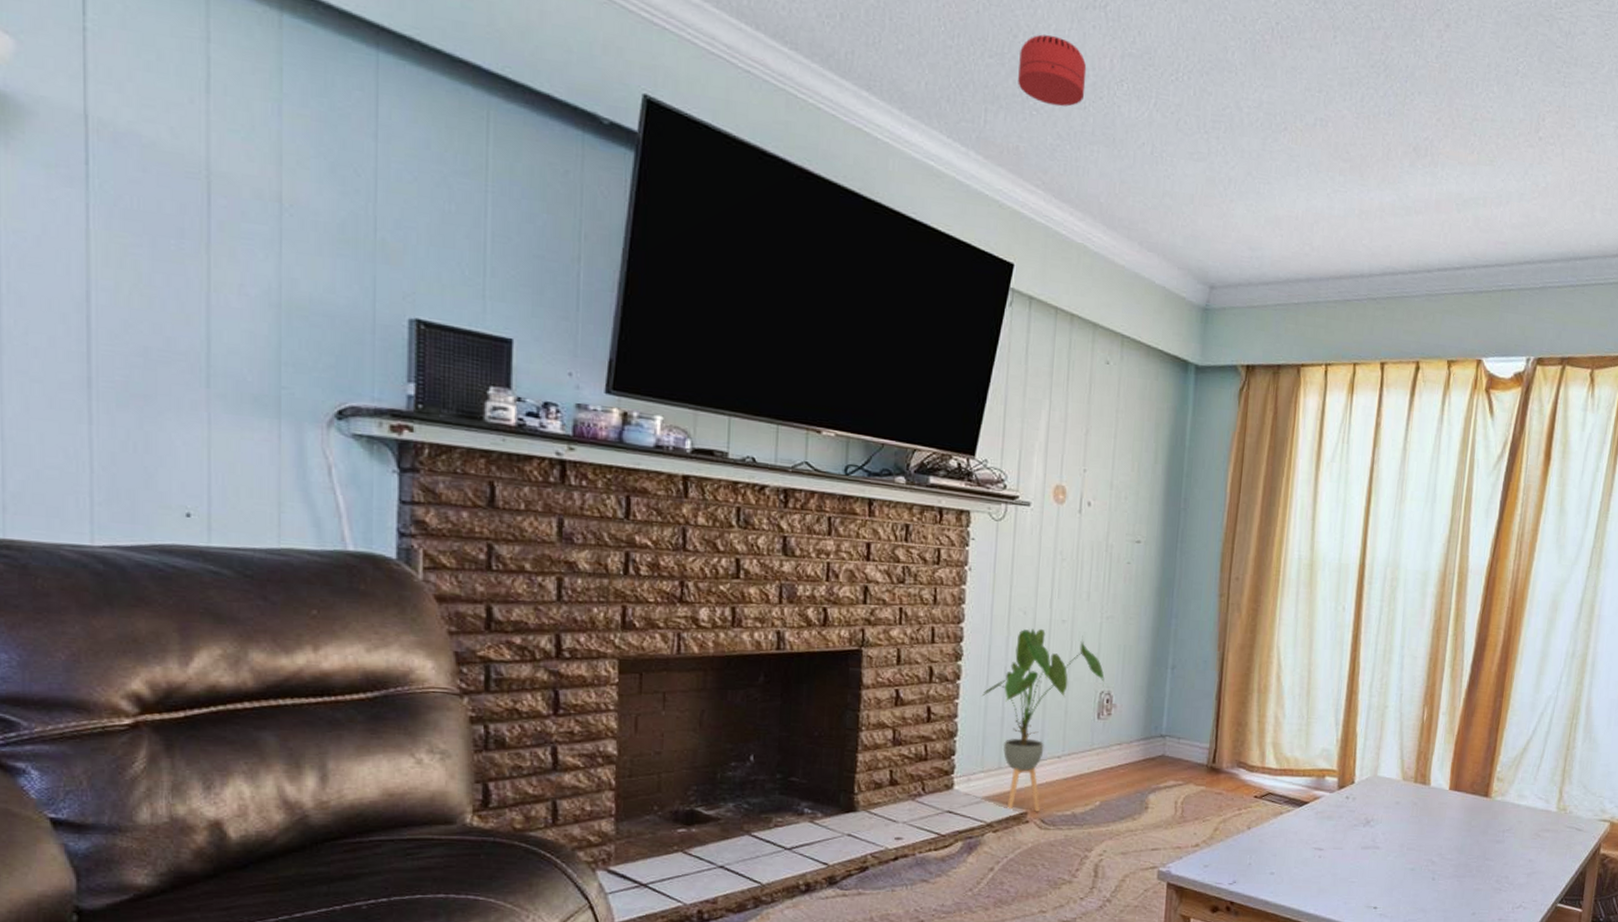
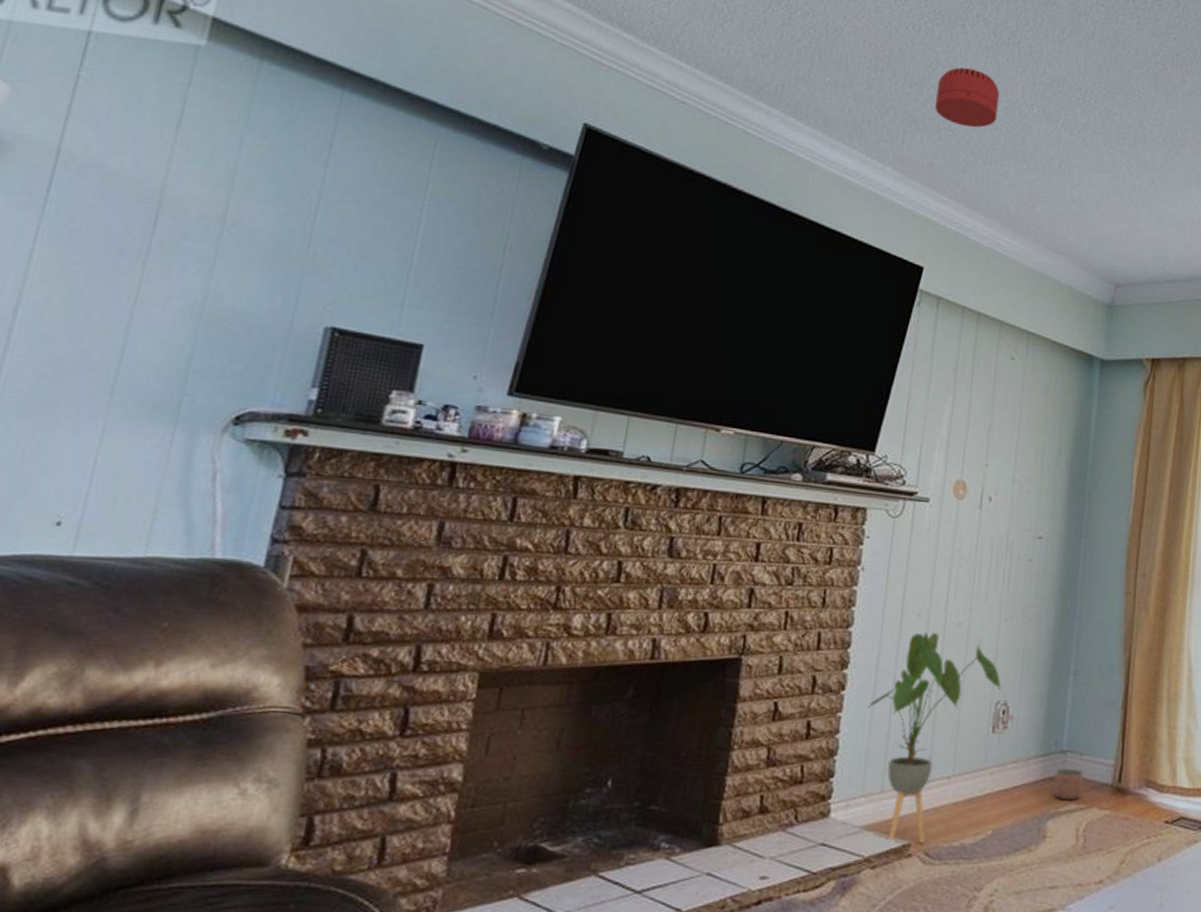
planter: none [1154,750,1182,778] -> present [1054,768,1085,801]

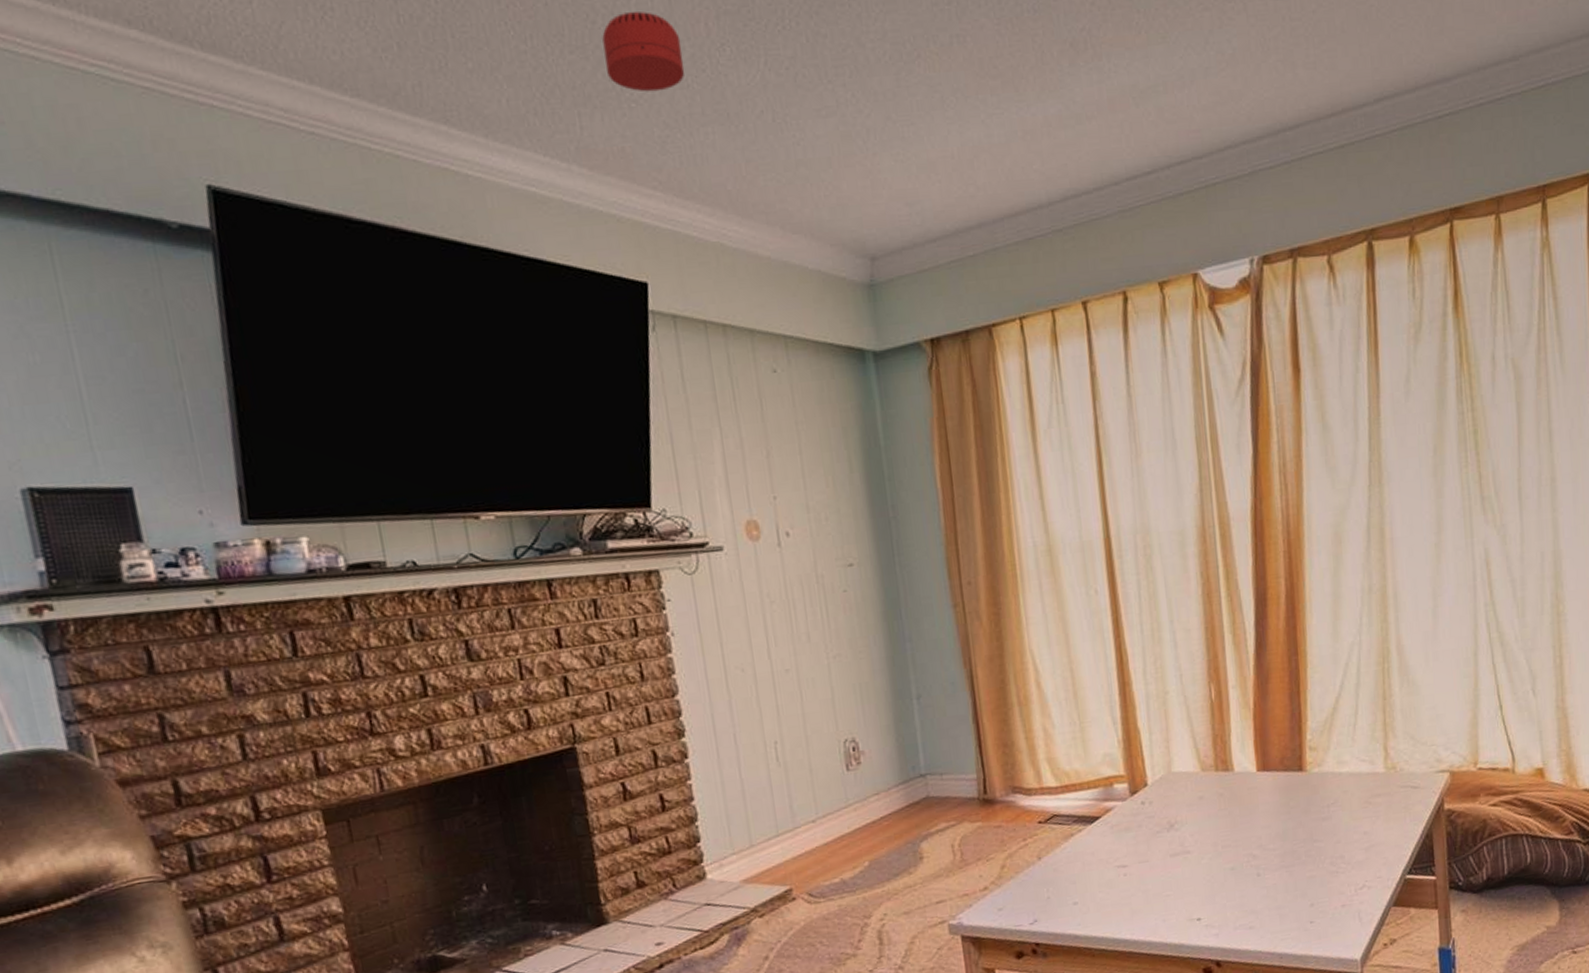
house plant: present [867,632,1001,844] -> none [715,683,846,889]
planter: present [1054,768,1085,801] -> none [918,789,950,821]

